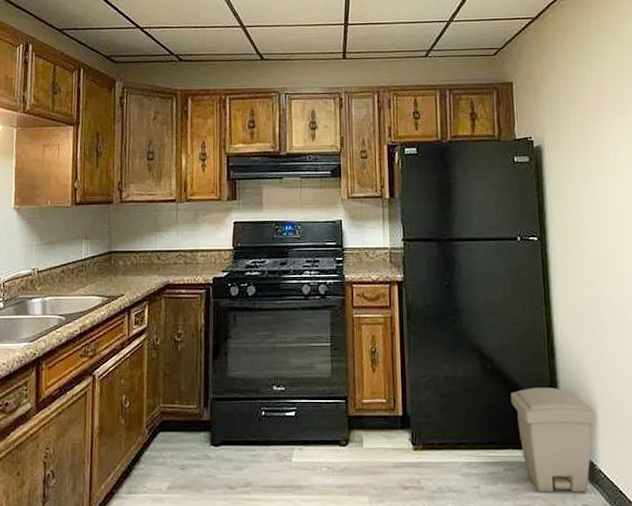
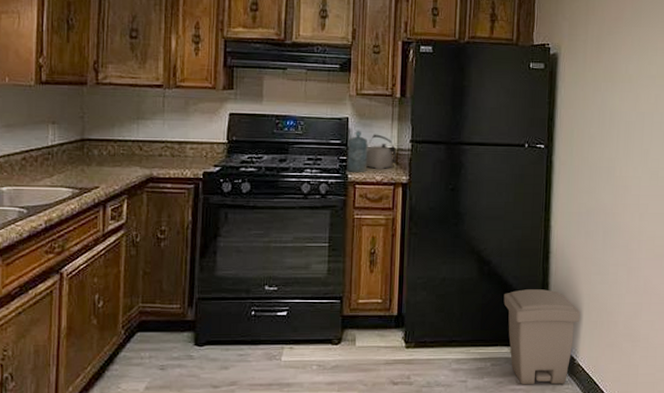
canister: none [342,231,363,273] -> present [347,130,368,173]
kettle: none [361,234,391,269] -> present [366,134,397,170]

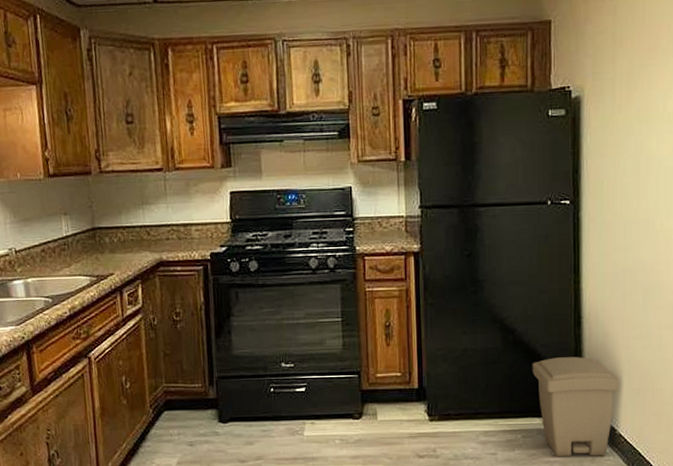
canister: present [347,130,368,173] -> none [353,199,376,245]
kettle: present [366,134,397,170] -> none [373,202,406,240]

